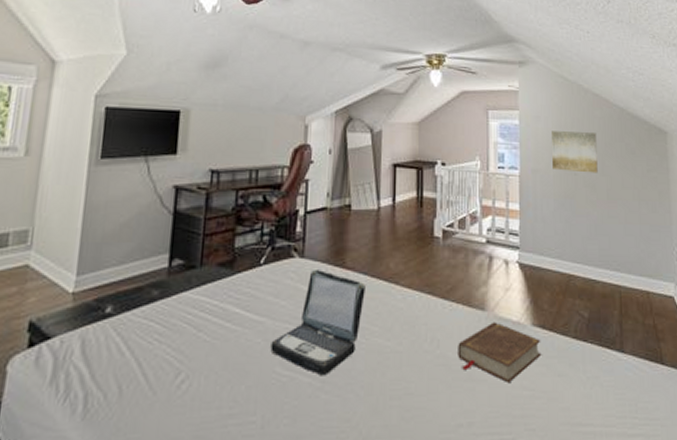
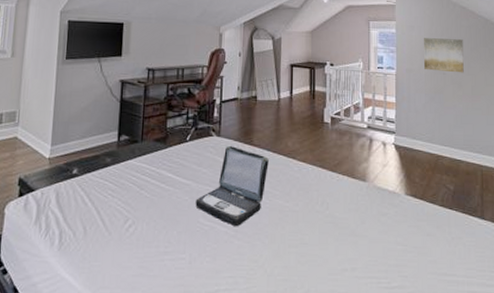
book: present [458,322,542,384] -> none [343,190,413,239]

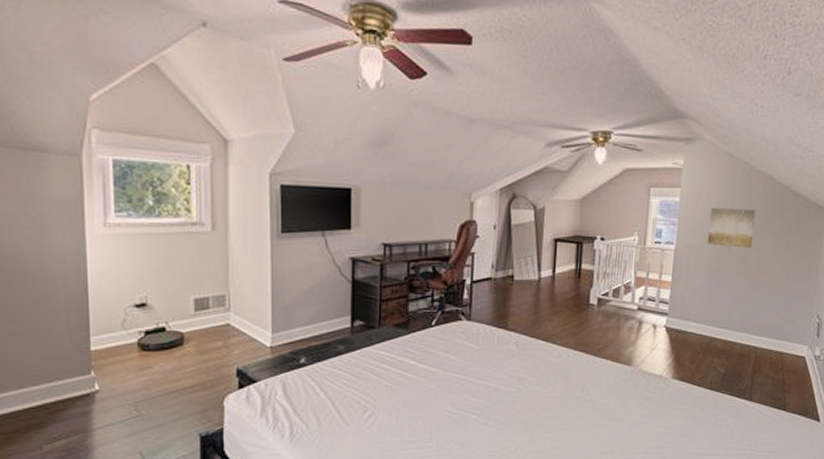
laptop: present [195,145,269,226] -> none [442,330,526,413]

